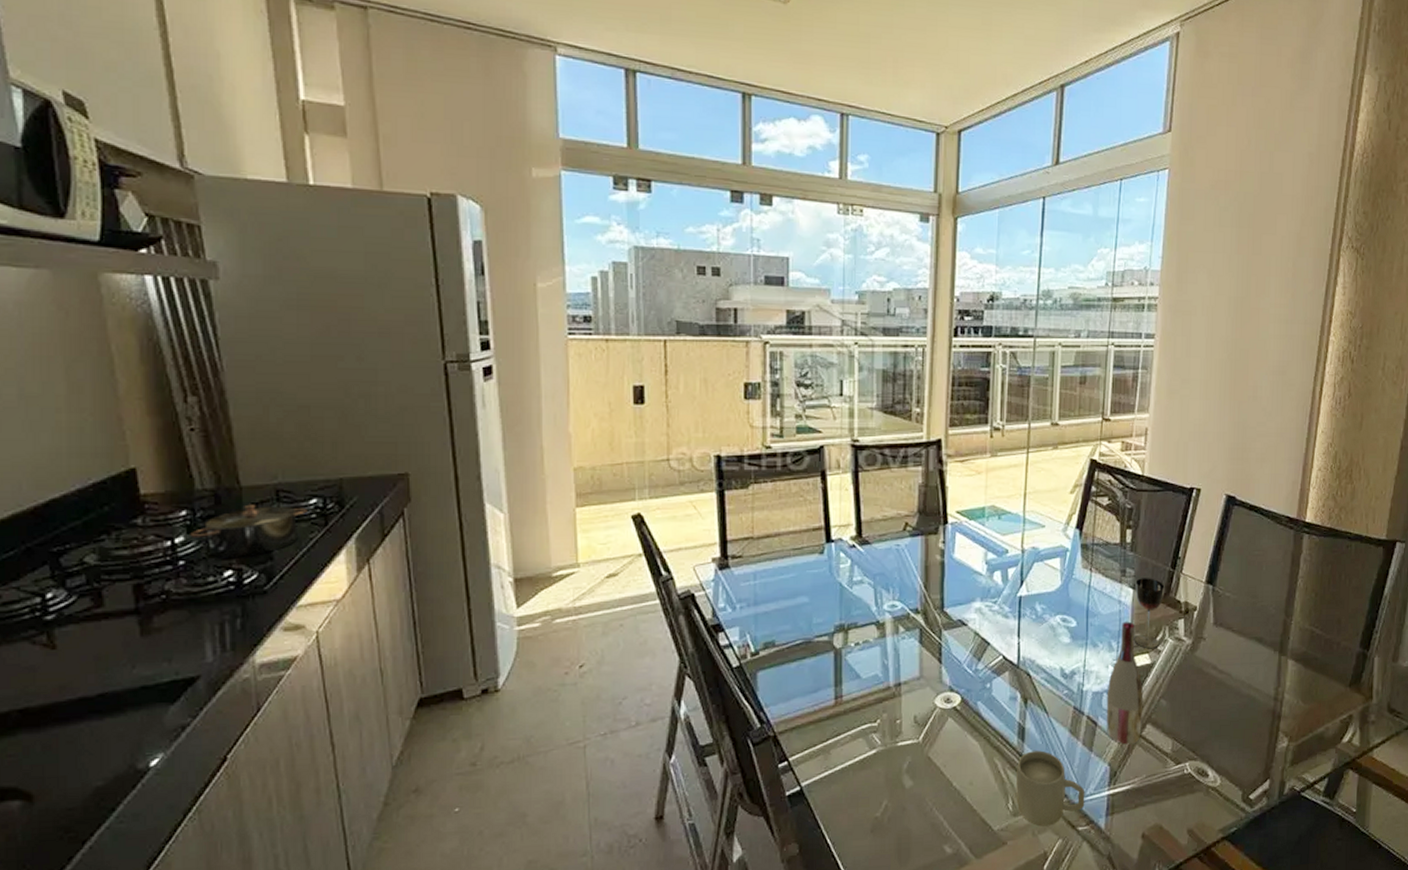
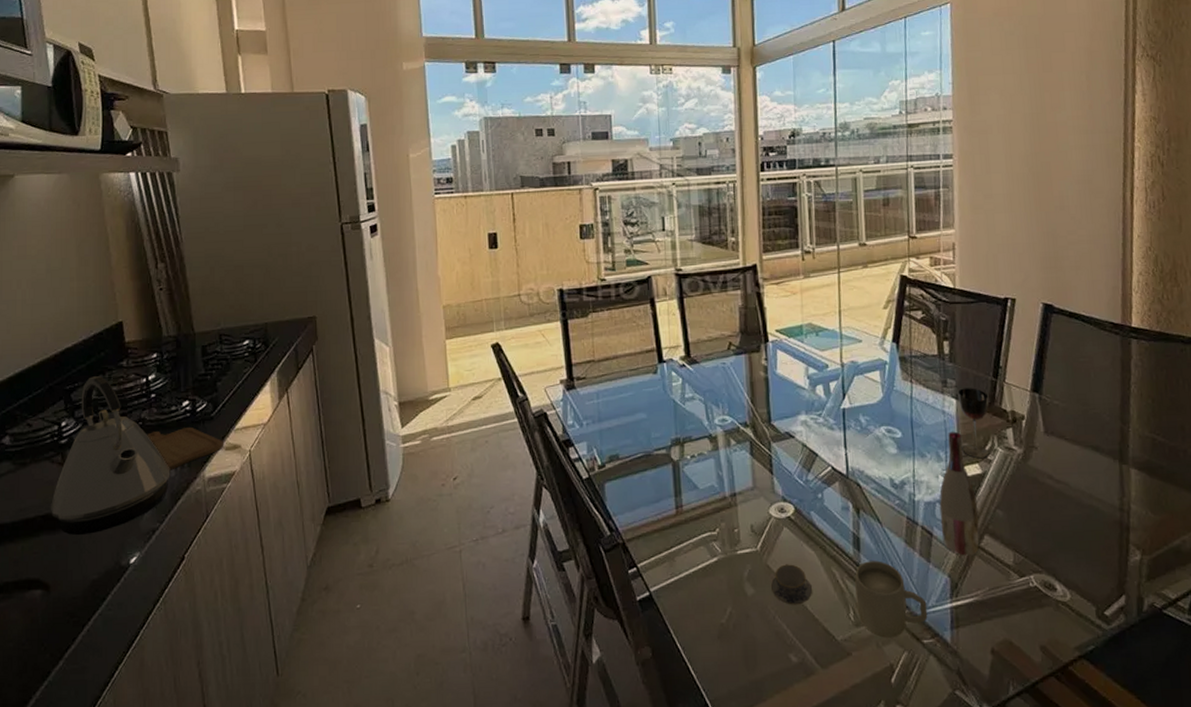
kettle: none [31,536,207,733] -> present [50,376,170,535]
chopping board: none [173,602,283,655] -> present [147,426,225,471]
cooking pot: present [190,504,308,559] -> none [159,346,242,392]
teacup: none [931,755,974,797] -> present [771,564,813,605]

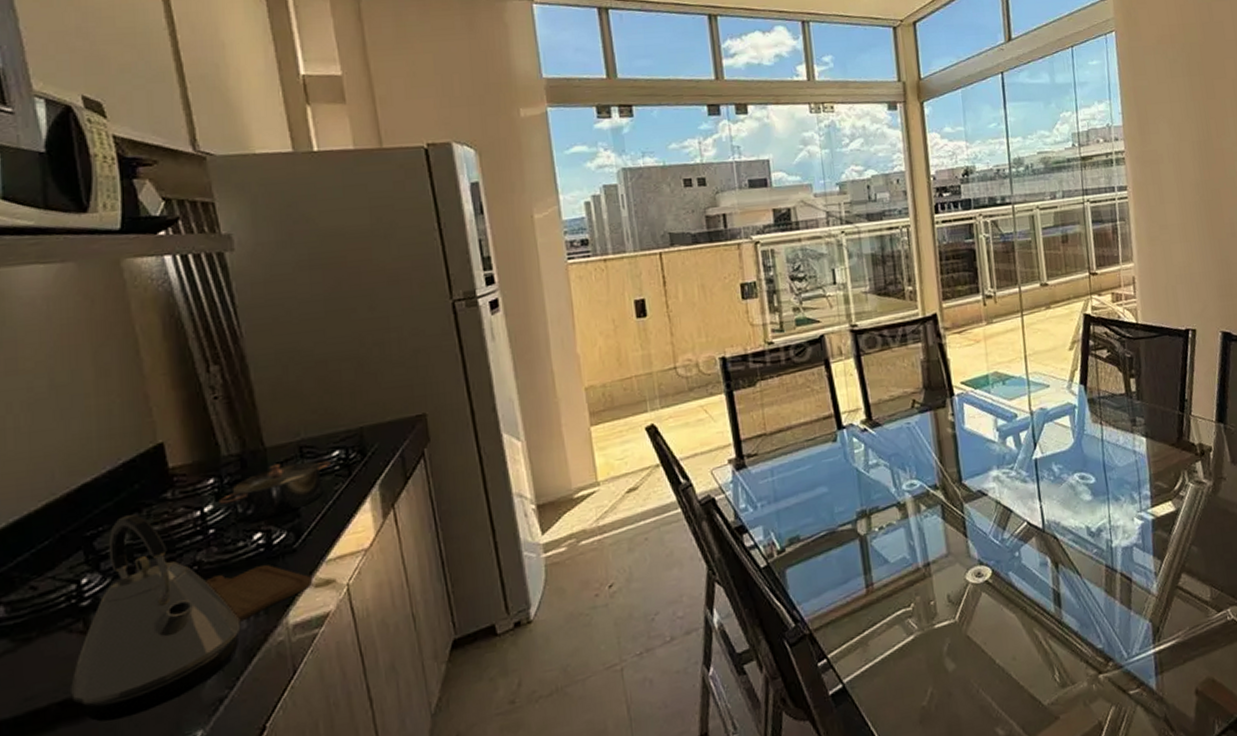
cooking pot: none [159,346,242,392] -> present [218,460,331,522]
teacup: present [771,564,813,605] -> none [972,631,1016,675]
mug: present [855,561,928,638] -> none [1057,614,1133,696]
wine bottle: present [939,431,979,556] -> none [1136,470,1177,598]
wineglass: present [958,388,989,459] -> none [1147,424,1181,496]

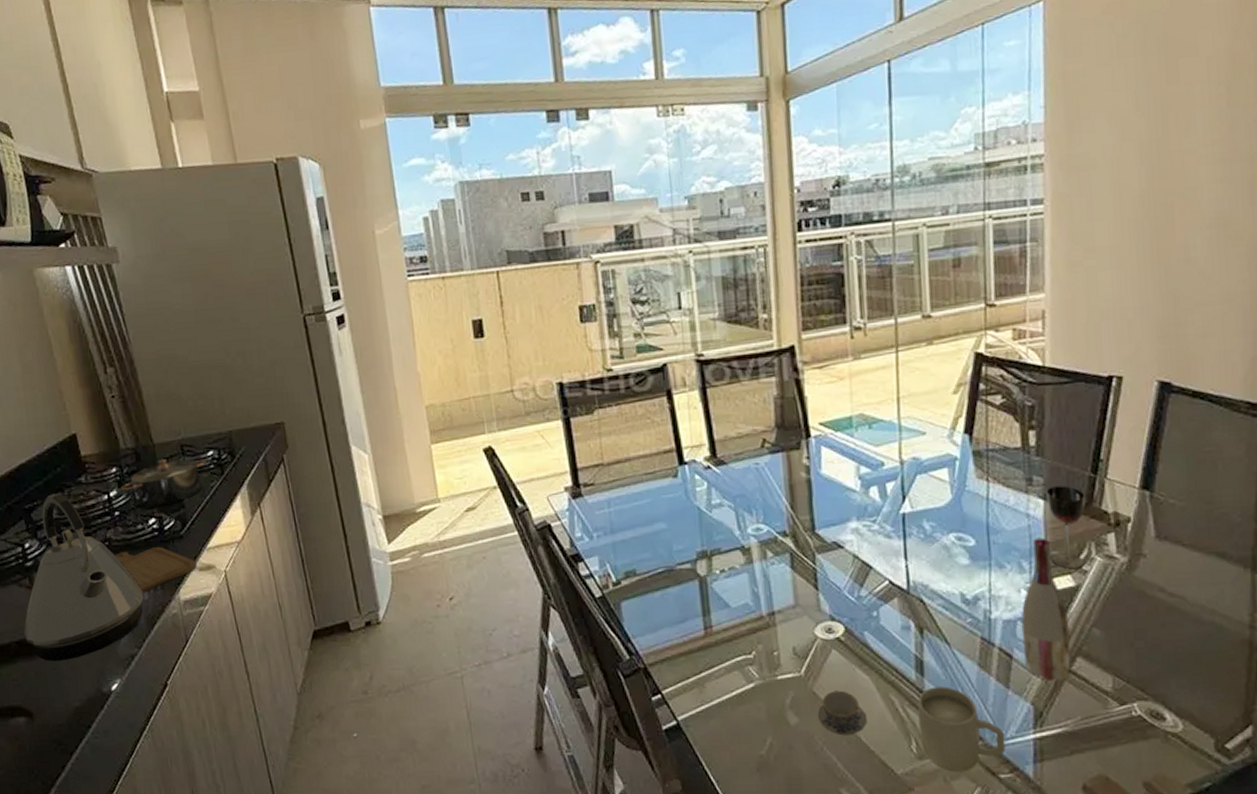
teacup: none [972,631,1016,675] -> present [818,690,868,736]
mug: none [1057,614,1133,696] -> present [918,686,1006,772]
wine bottle: none [1136,470,1177,598] -> present [1021,537,1071,681]
wineglass: none [1147,424,1181,496] -> present [1046,486,1086,569]

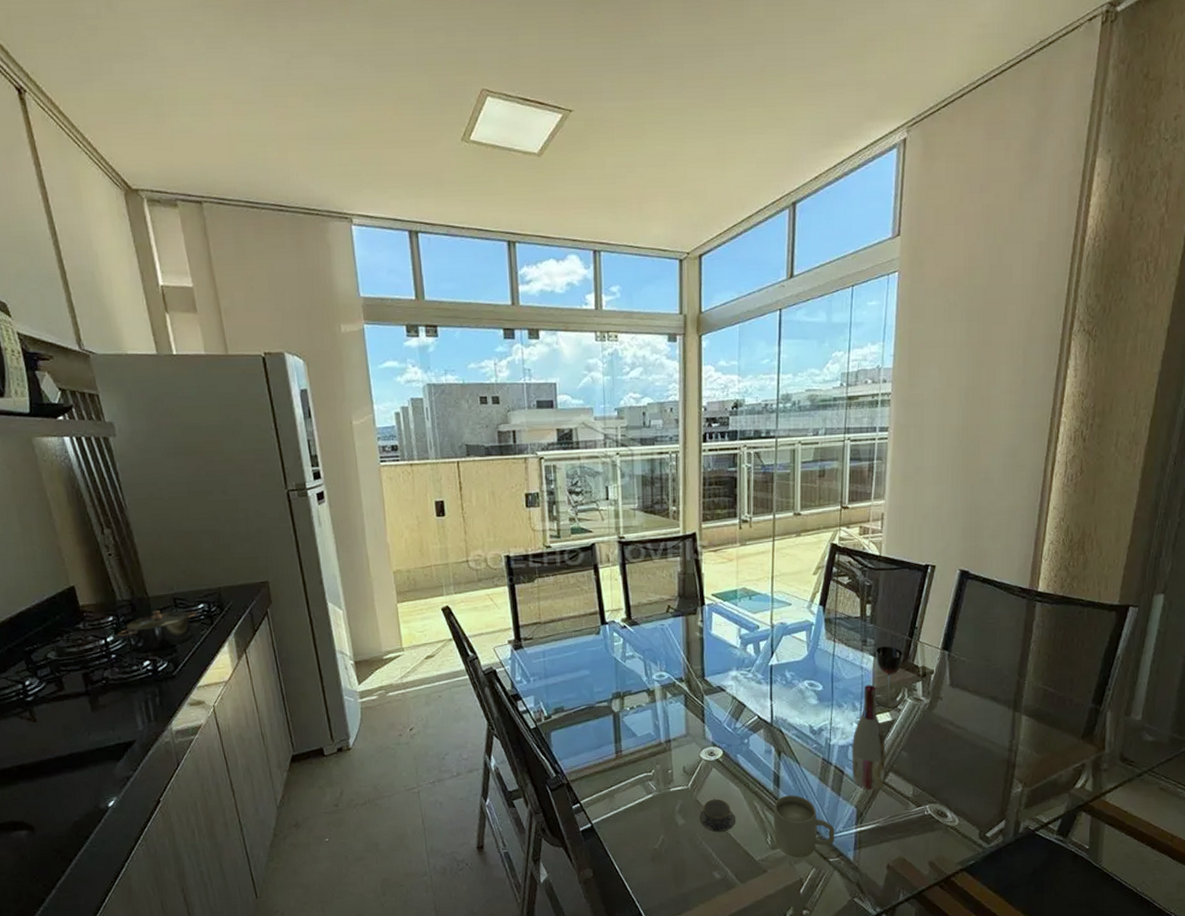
kettle: present [23,494,144,661] -> none [24,638,139,783]
chopping board: present [115,546,198,593] -> none [111,684,189,725]

